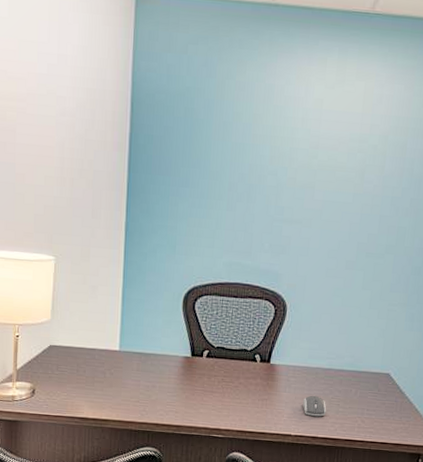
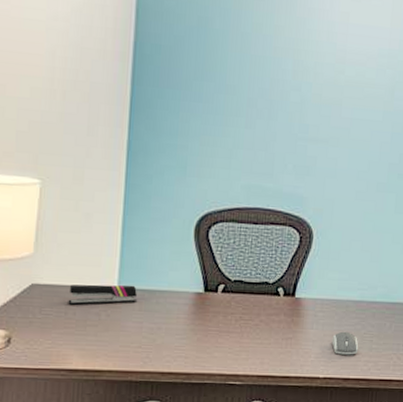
stapler: none [79,347,135,364] -> present [68,284,137,305]

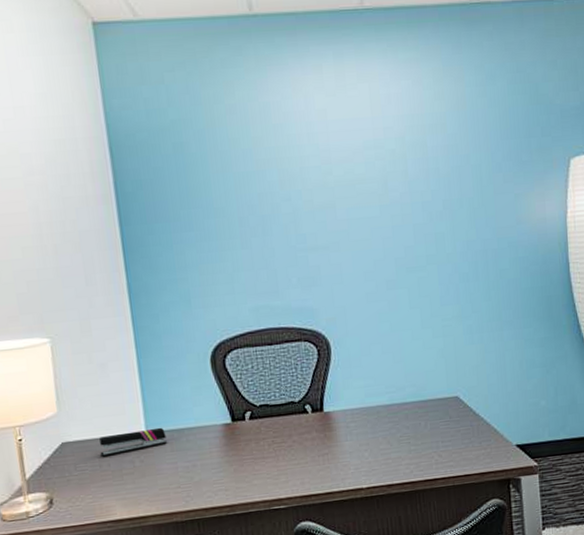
computer mouse: present [331,331,359,355] -> none [368,437,398,462]

